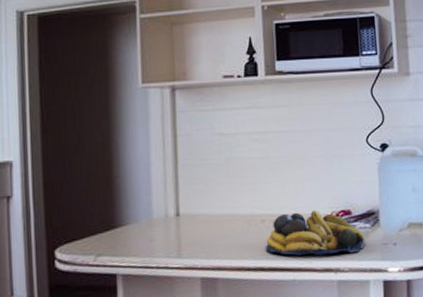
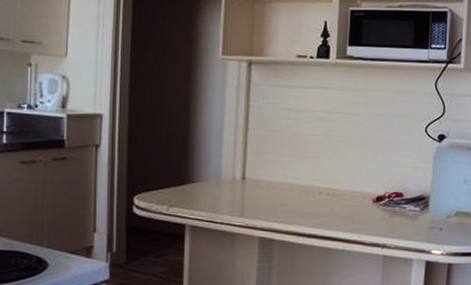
fruit bowl: present [265,209,365,256] -> none [319,188,413,233]

